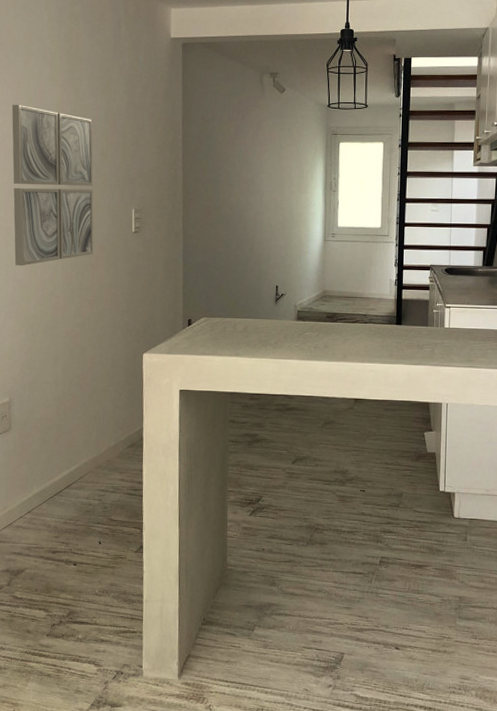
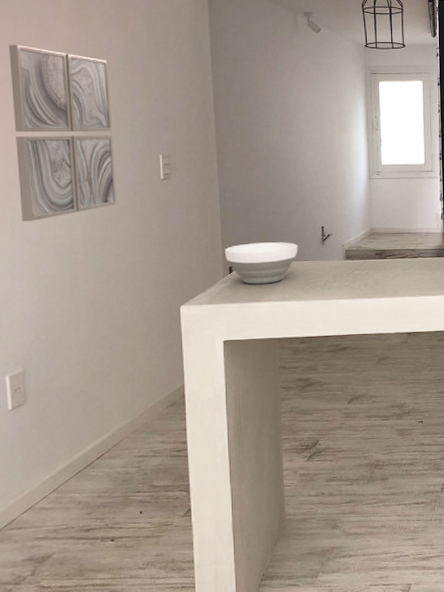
bowl: none [184,298,253,339] -> present [224,242,298,285]

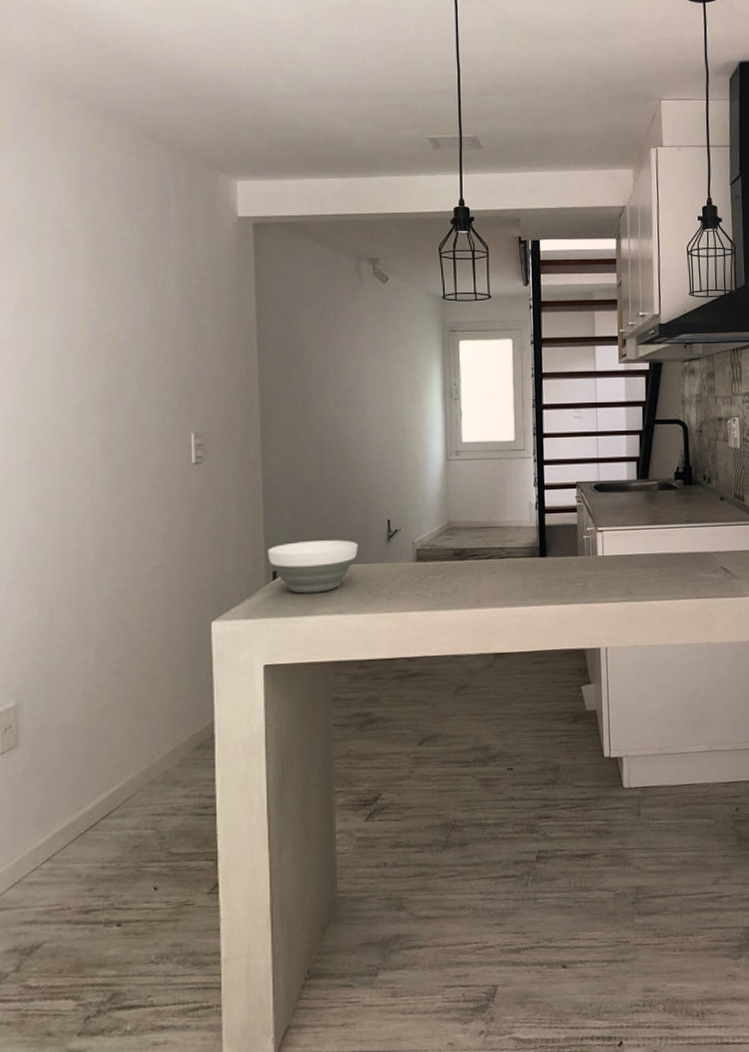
wall art: present [8,45,117,222] -> none [14,303,138,518]

